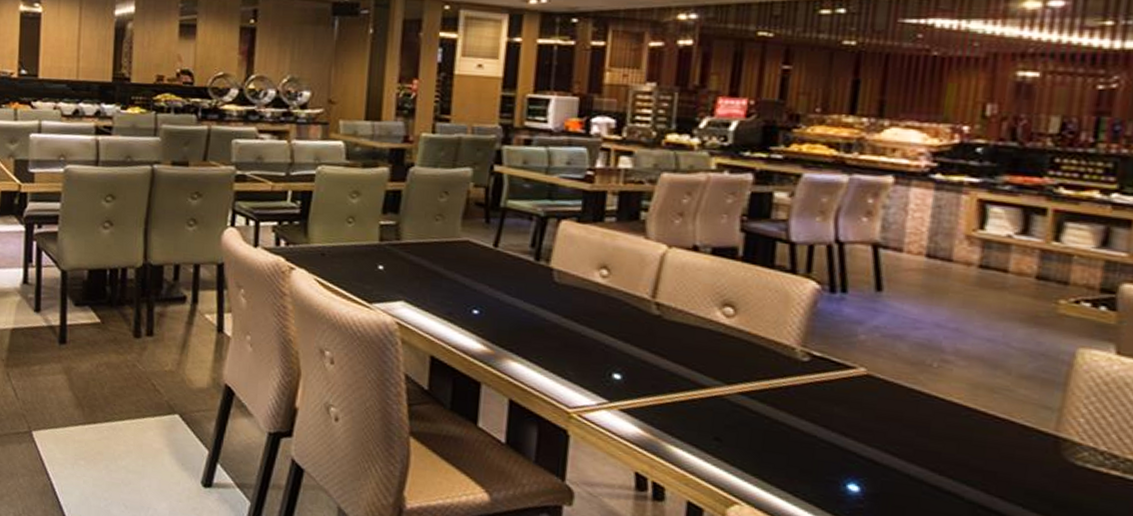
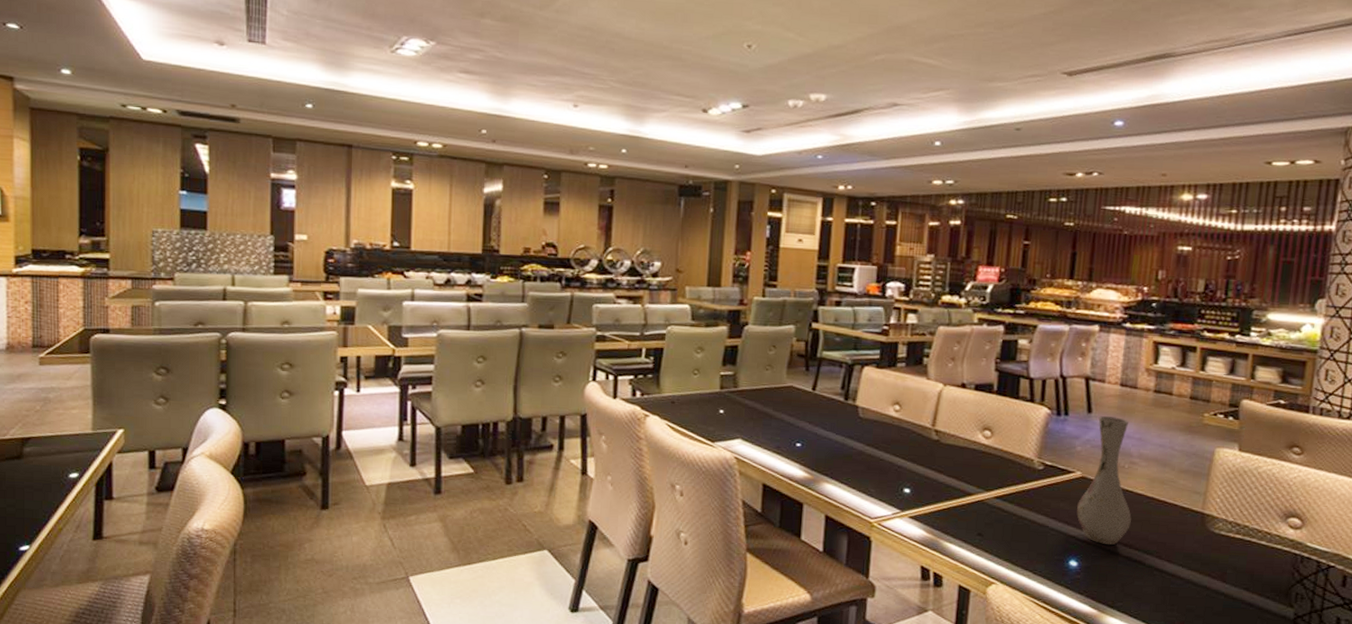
vase: none [858,296,943,469] -> present [1076,416,1132,546]

